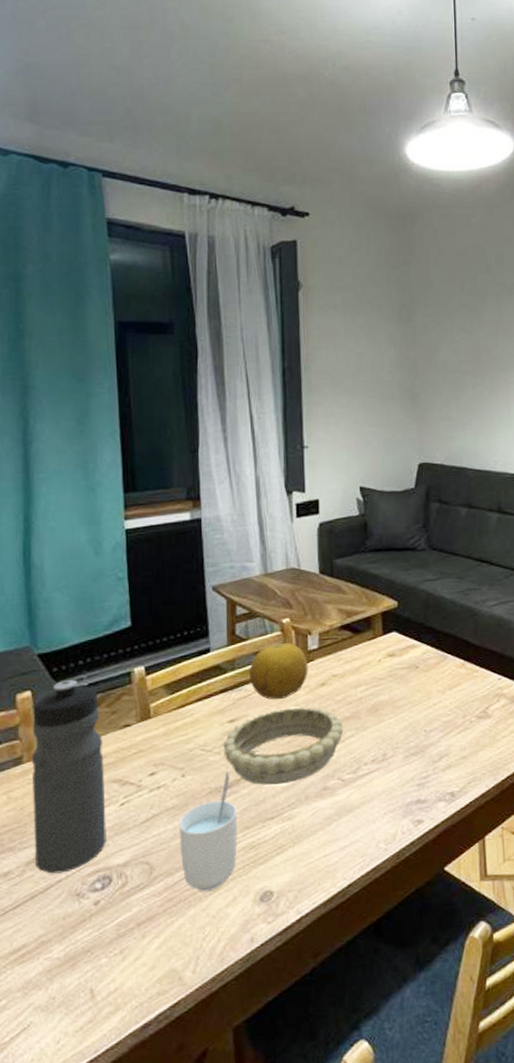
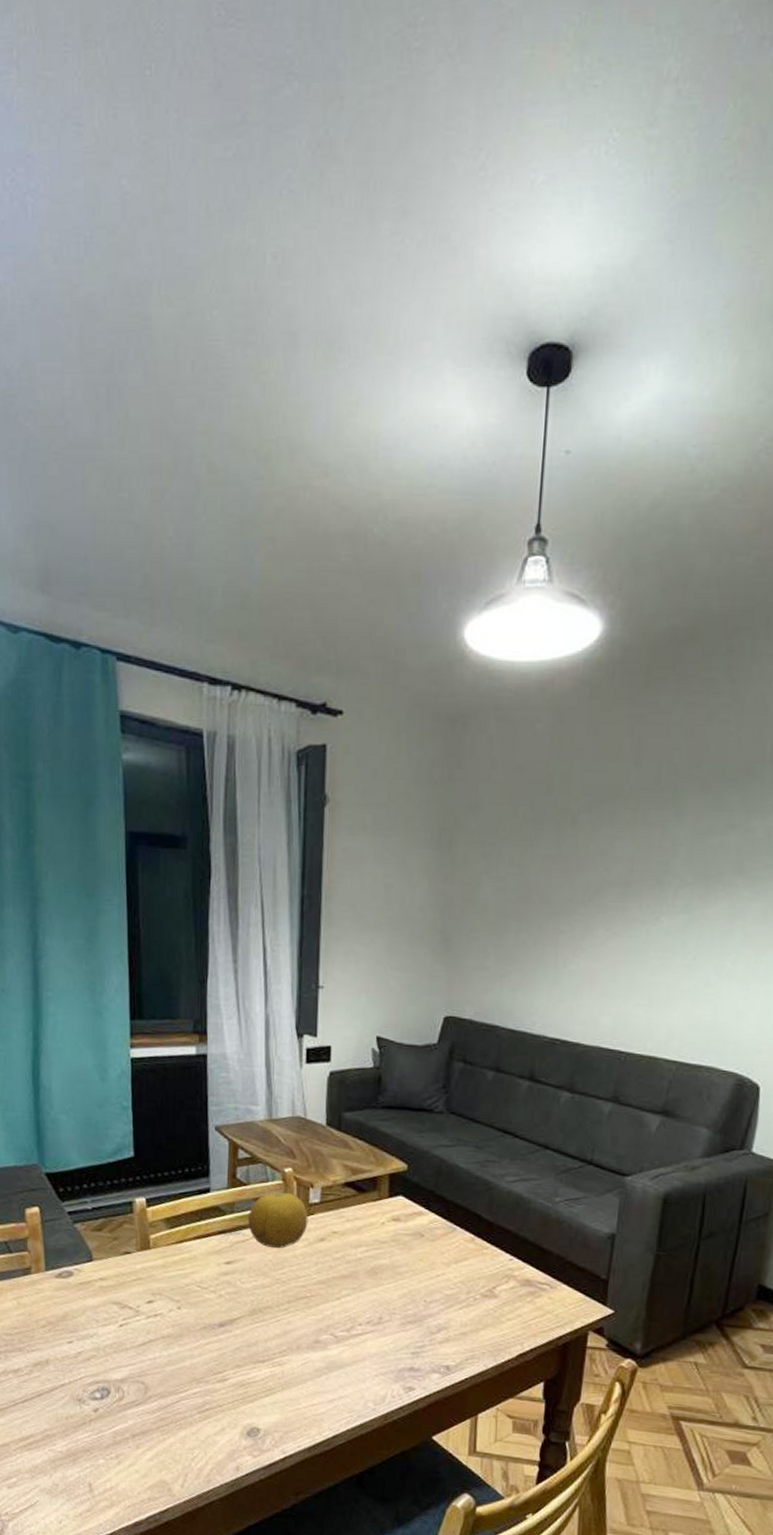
water bottle: present [31,680,107,874] -> none [39,1202,106,1379]
cup: present [179,771,237,892] -> none [173,1310,229,1418]
decorative bowl: present [223,706,344,786] -> none [219,1257,340,1332]

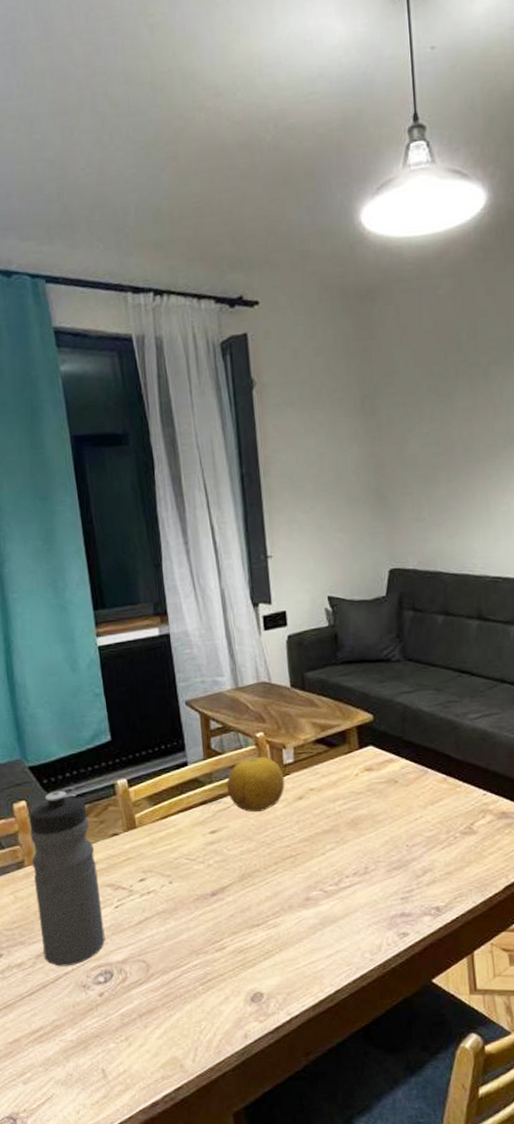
water bottle: none [39,1202,106,1379] -> present [29,791,105,967]

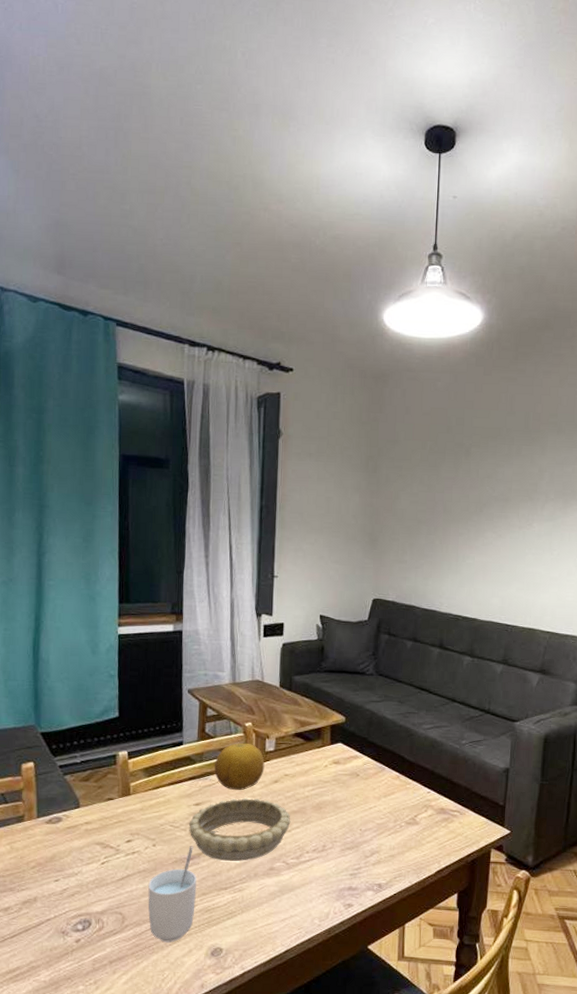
water bottle: present [29,791,105,967] -> none [30,757,90,914]
cup: none [170,880,226,990] -> present [148,846,197,943]
decorative bowl: none [206,819,324,895] -> present [189,797,291,862]

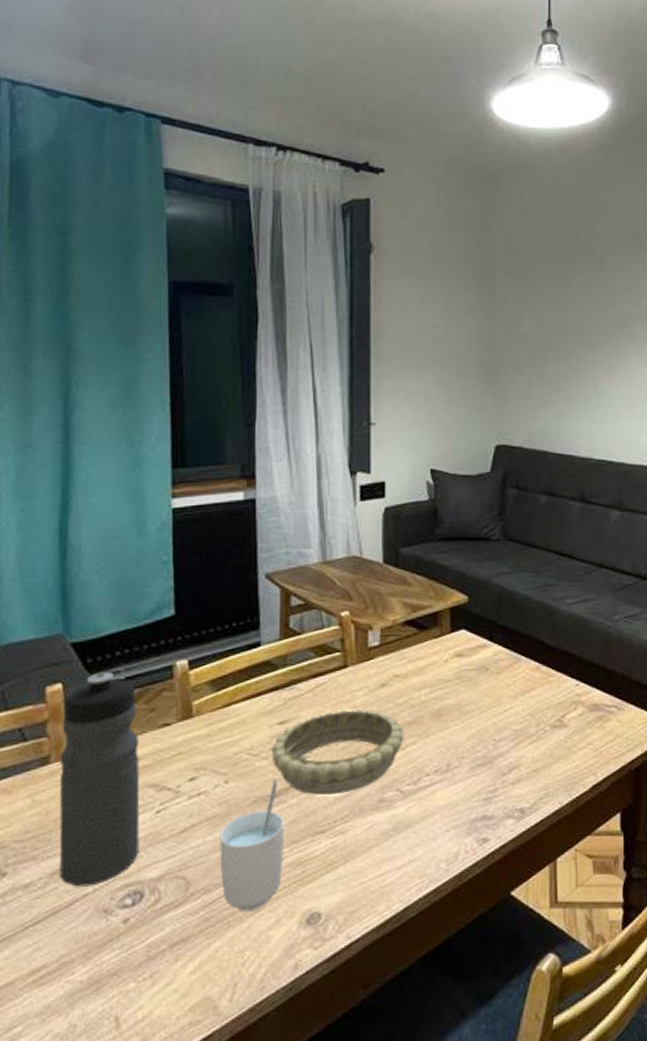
water bottle: none [30,757,90,914] -> present [59,673,140,887]
fruit: present [214,743,265,791] -> none [303,637,368,701]

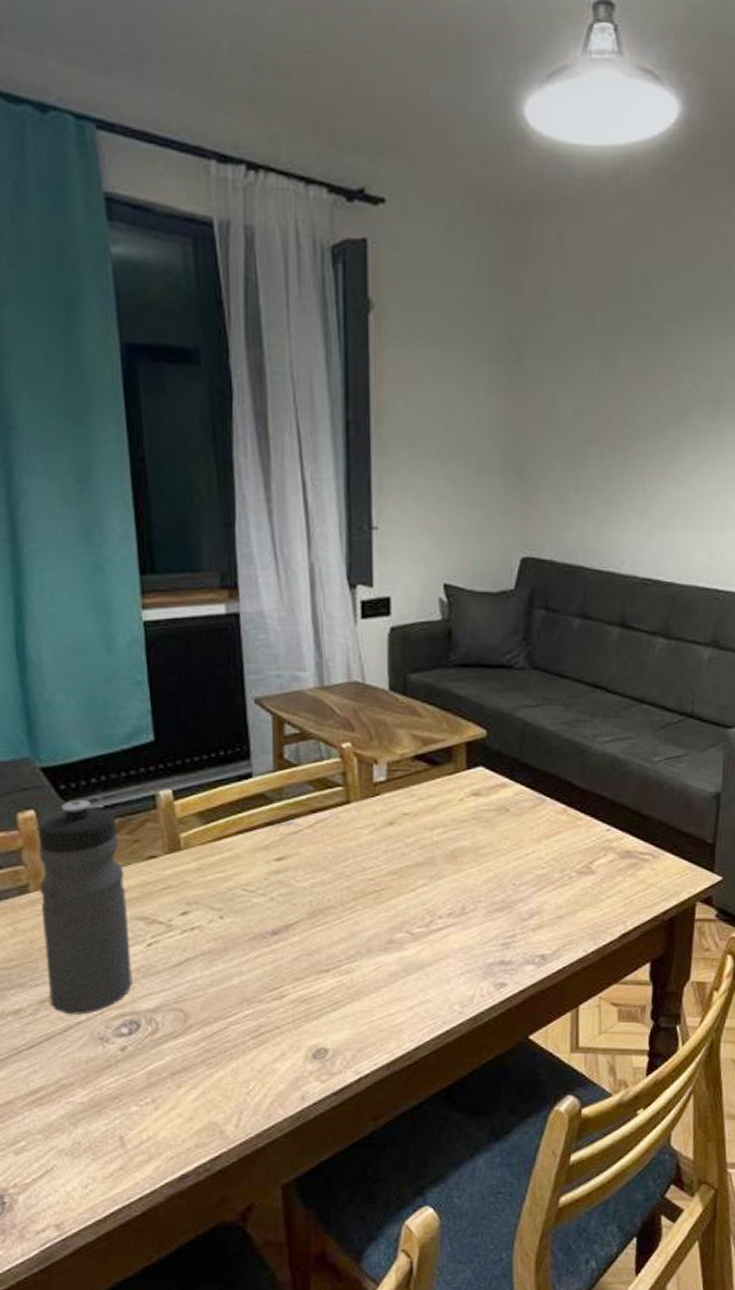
cup: present [220,779,284,912] -> none [217,916,286,1045]
decorative bowl: present [272,708,405,796] -> none [269,847,415,935]

